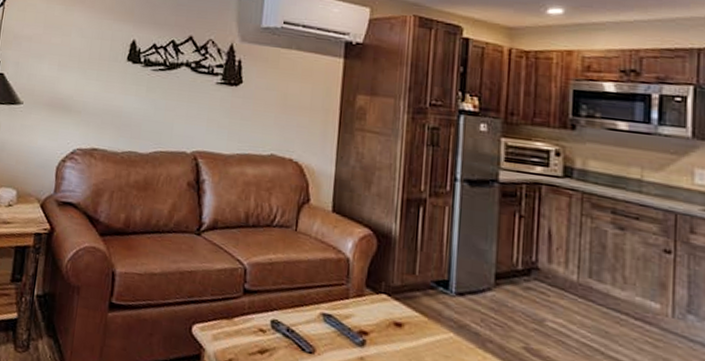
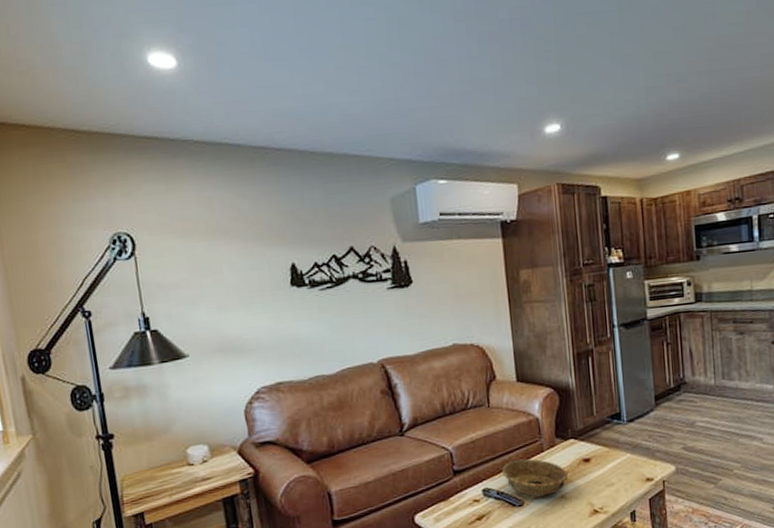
decorative bowl: none [297,298,374,352] -> present [502,459,569,497]

